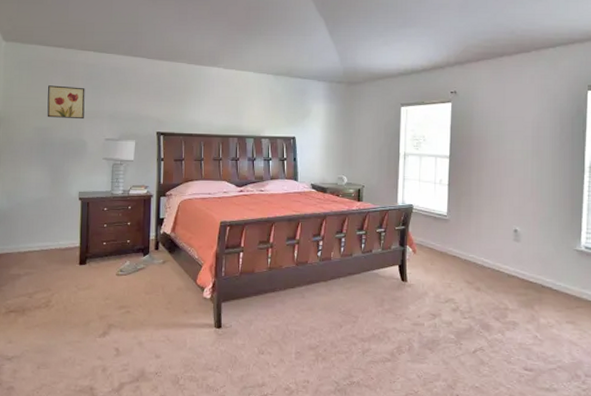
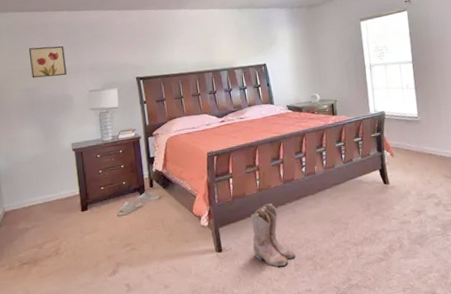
boots: none [255,284,299,352] -> present [250,203,296,267]

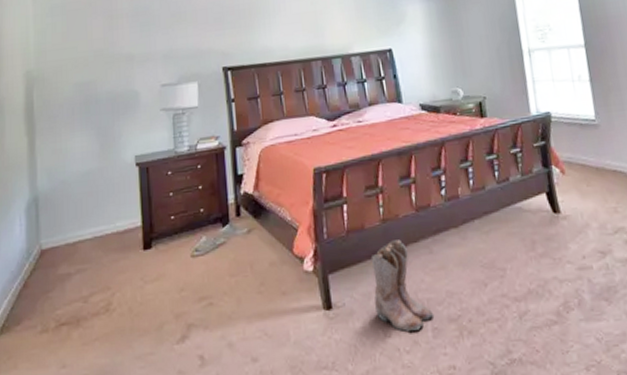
wall art: present [29,46,67,79] -> none [87,26,133,69]

